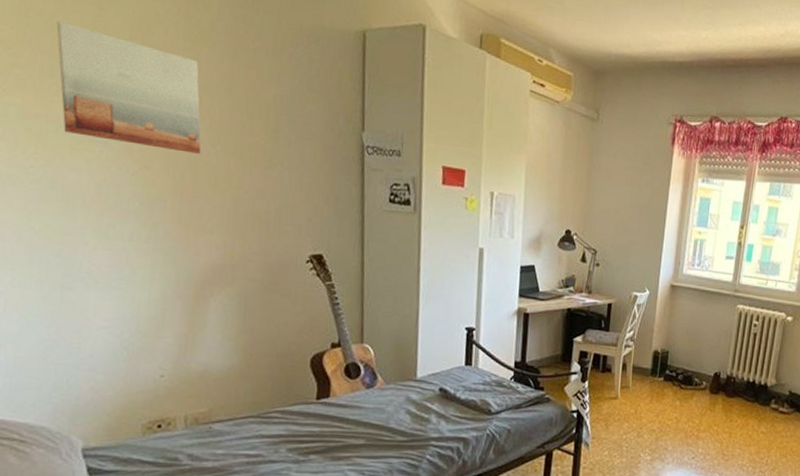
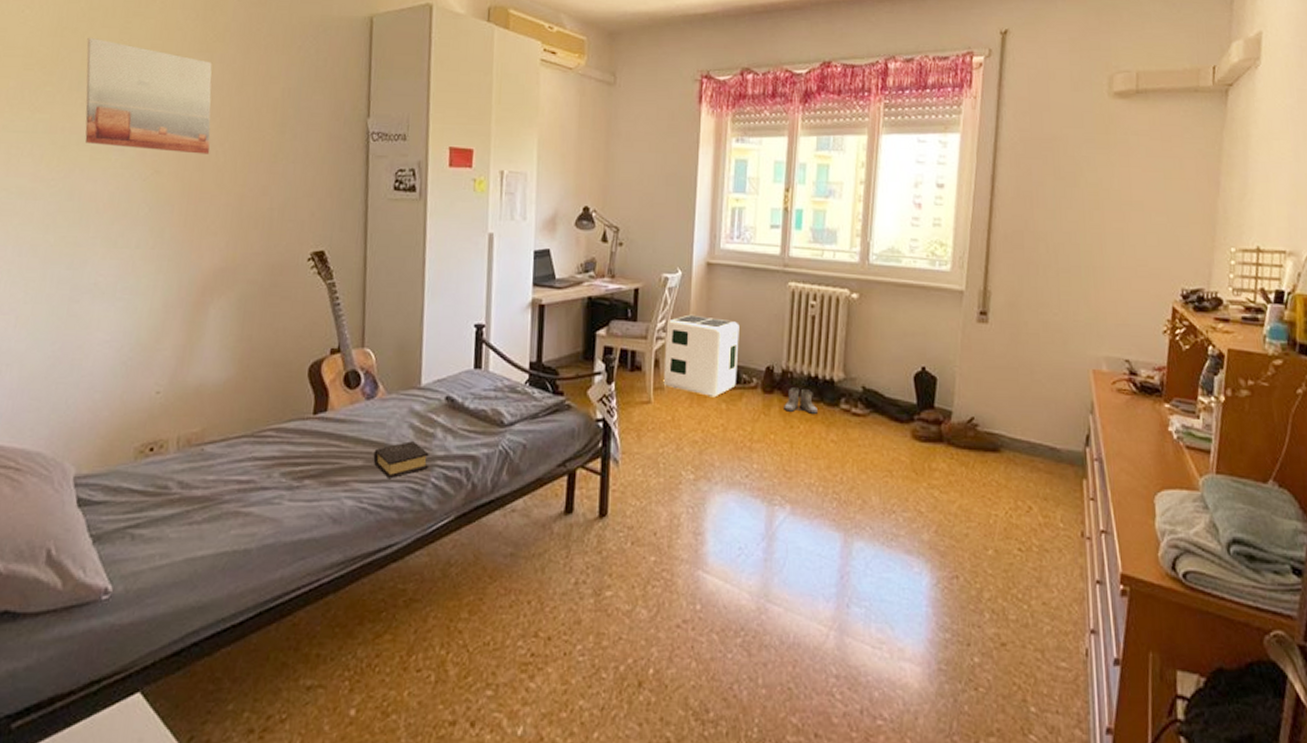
book: none [373,425,424,455] -> present [373,441,429,478]
air purifier: none [629,327,695,396] -> present [663,314,740,398]
boots: none [726,390,753,411] -> present [784,388,817,414]

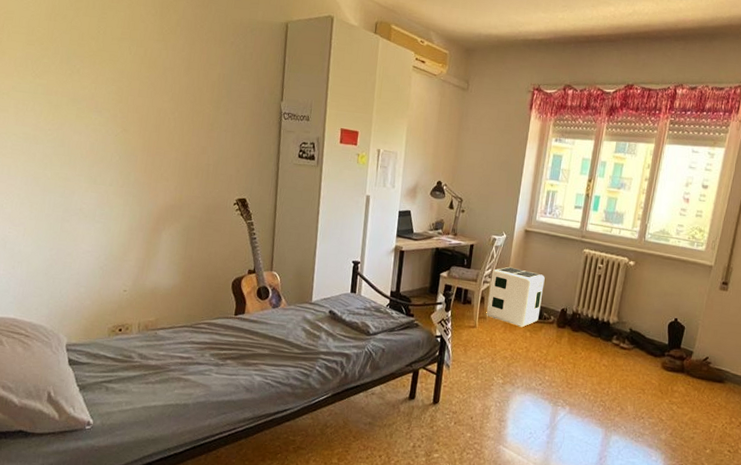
wall art: present [85,37,213,154] -> none [72,23,167,120]
book: present [373,441,429,478] -> none [276,340,315,364]
boots: present [784,388,817,414] -> none [571,325,596,345]

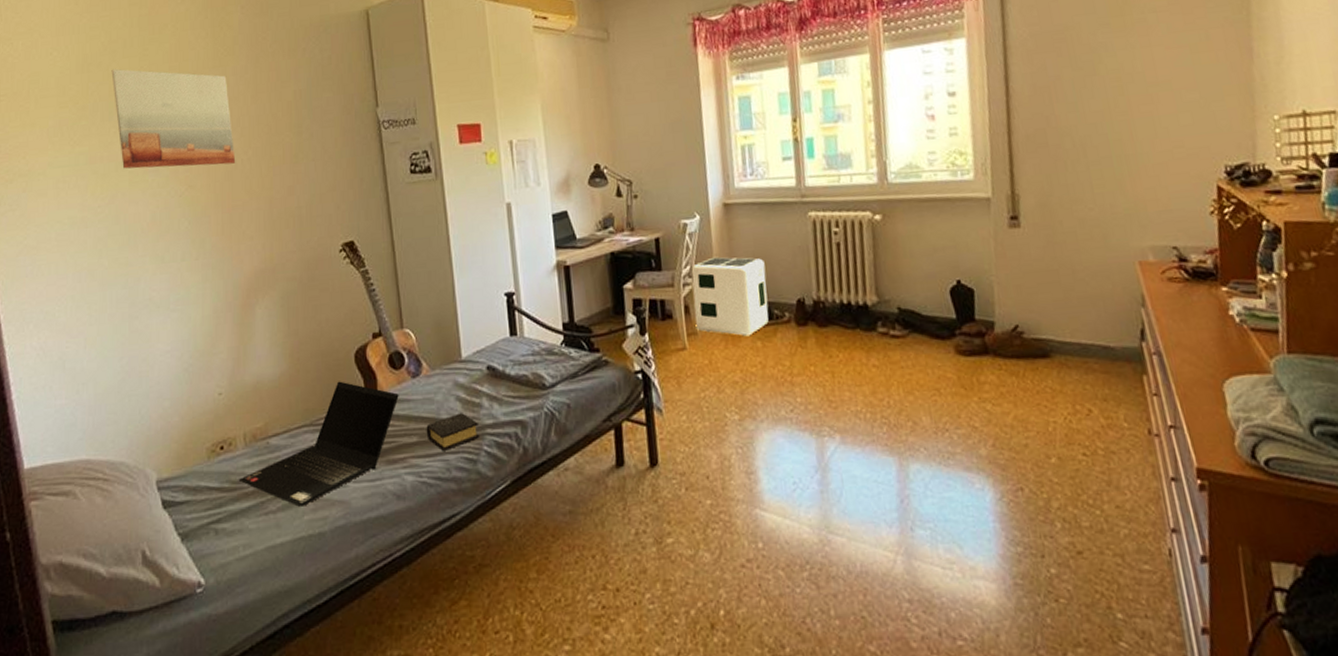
wall art: none [72,23,167,120] -> present [111,68,236,169]
laptop computer: none [129,299,261,383] -> present [238,381,399,507]
book: none [276,340,315,364] -> present [426,413,479,451]

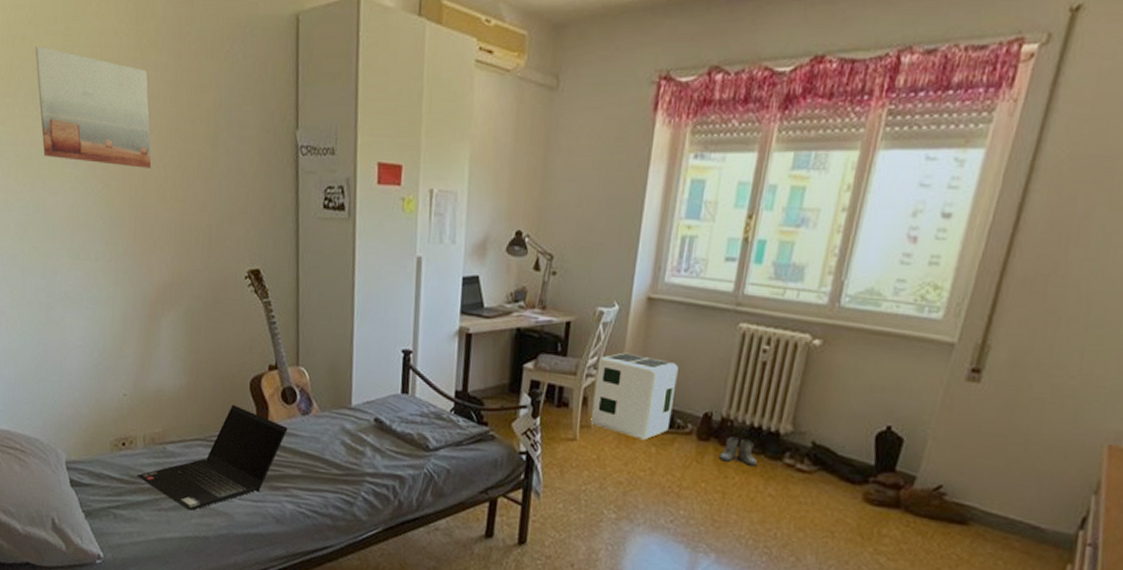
book: present [426,413,479,451] -> none [309,457,359,489]
boots: none [820,317,855,342] -> present [719,437,757,466]

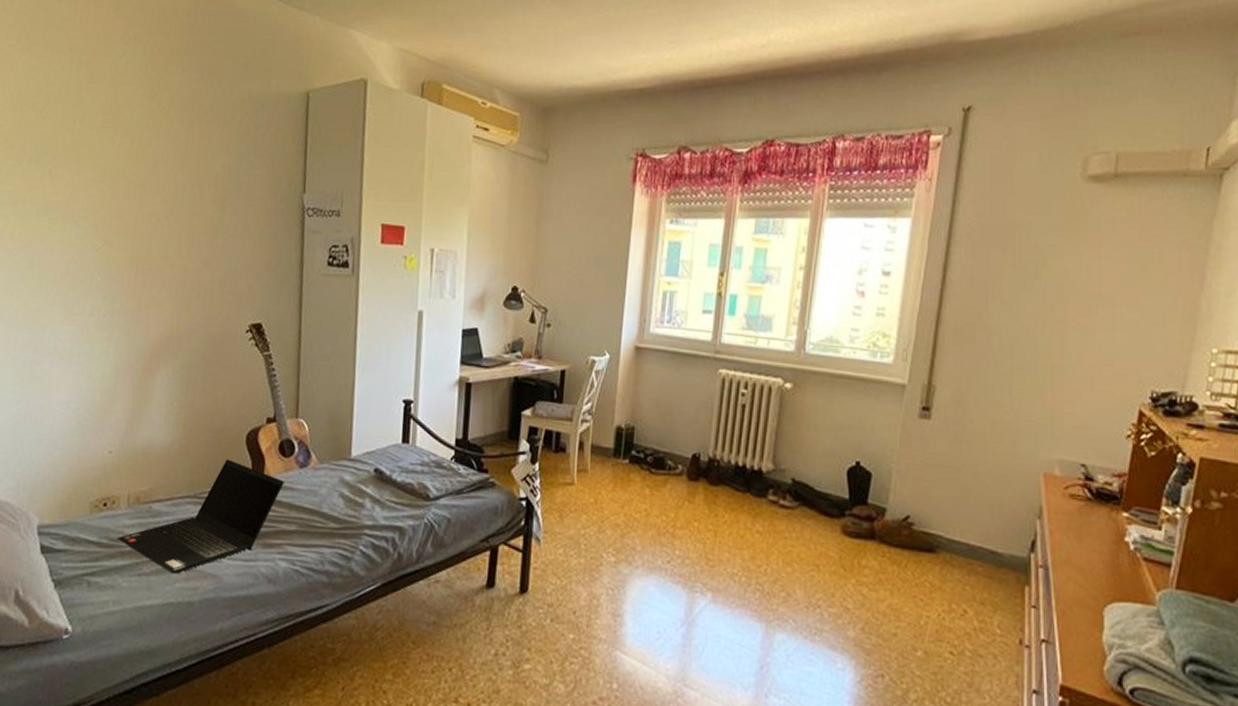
wall art: present [35,46,152,168] -> none [43,112,158,227]
air purifier: present [590,352,679,440] -> none [587,398,667,482]
boots: present [719,437,757,466] -> none [709,476,744,504]

